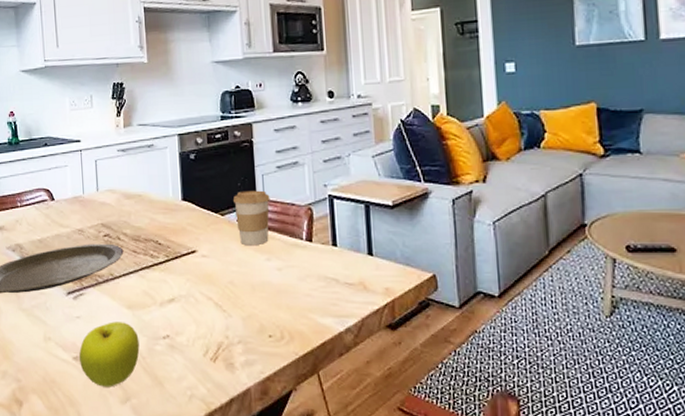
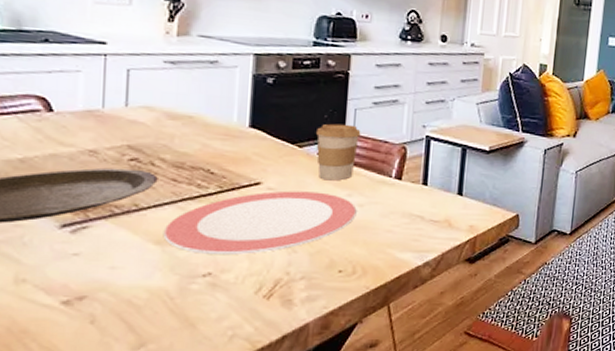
fruit: present [79,321,140,387] -> none [72,259,168,334]
plate: none [132,257,277,318] -> present [163,191,357,254]

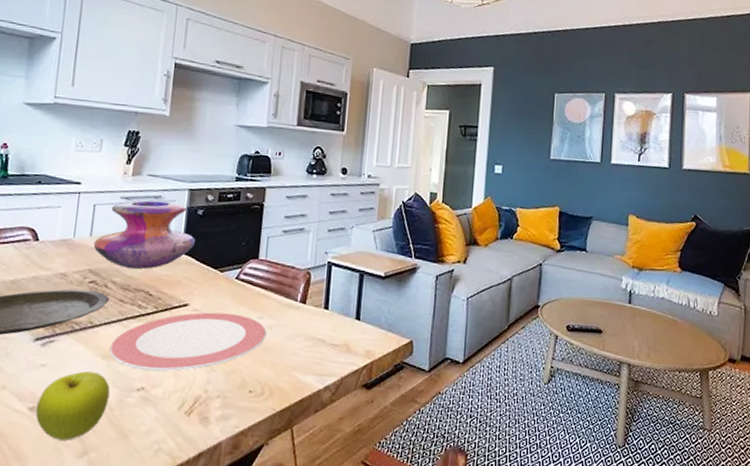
fruit: none [72,259,168,334] -> present [36,371,110,441]
decorative vase: none [131,65,265,144] -> present [93,200,195,269]
coffee cup: present [316,123,361,181] -> none [234,250,272,304]

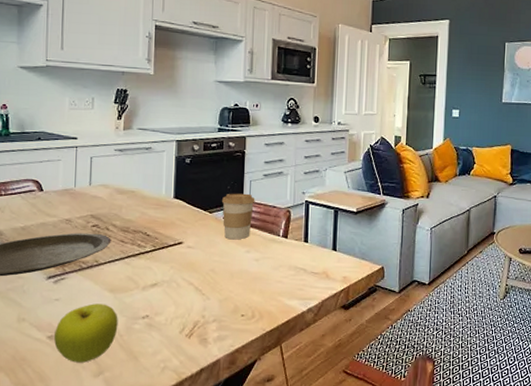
decorative vase: present [93,200,195,269] -> none [93,152,185,213]
plate: present [109,312,267,371] -> none [115,248,254,301]
coffee cup: none [234,250,272,304] -> present [222,193,255,240]

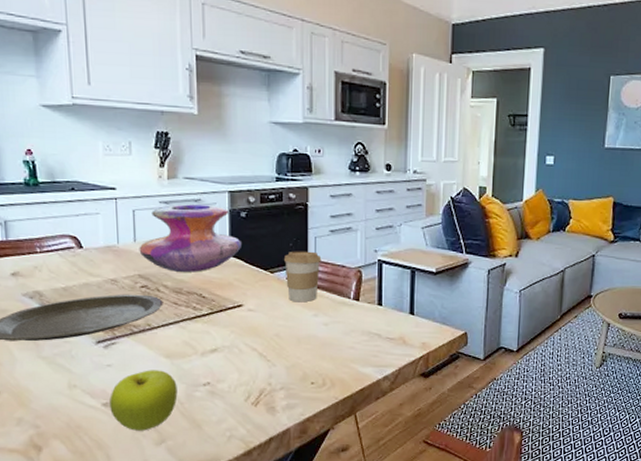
decorative vase: none [93,152,185,213] -> present [139,204,241,272]

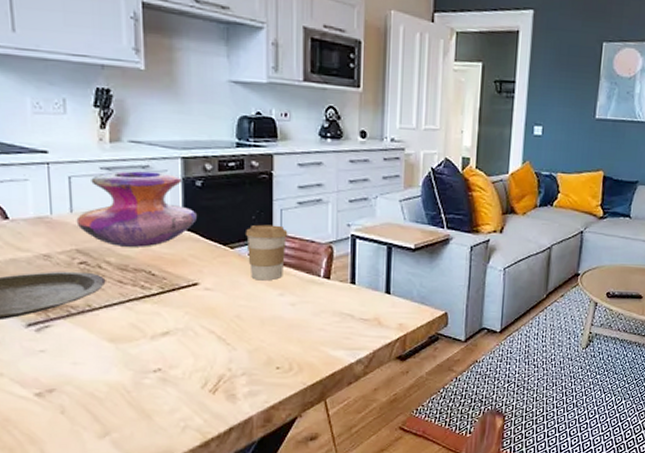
fruit: present [110,370,178,431] -> none [43,355,124,423]

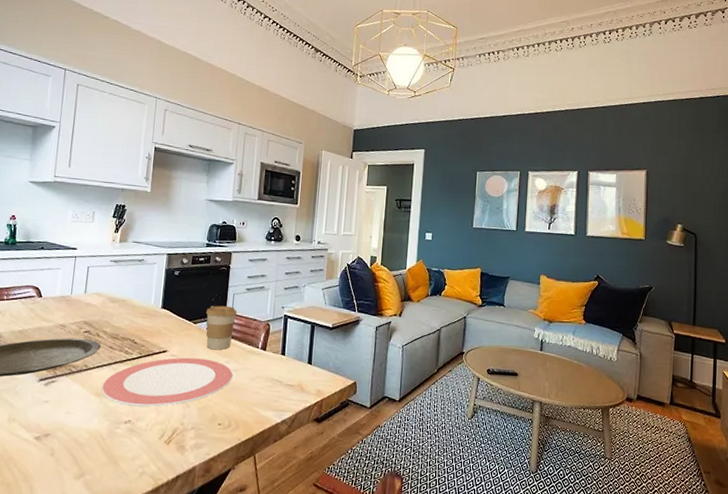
decorative vase: present [76,171,197,247] -> none [87,263,172,321]
plate: none [115,291,289,352] -> present [101,357,233,407]

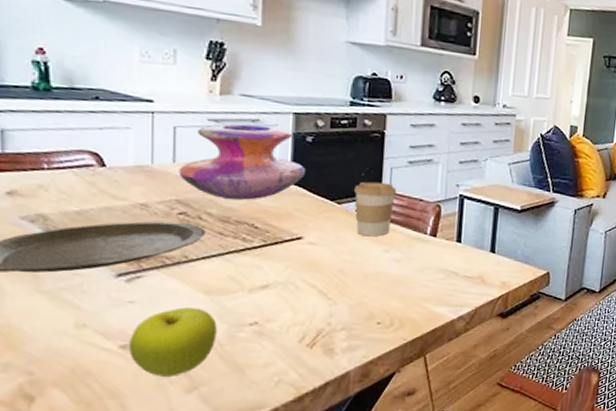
fruit: none [40,407,102,465] -> present [130,307,217,377]
decorative vase: none [87,263,172,321] -> present [178,123,305,200]
plate: present [101,357,233,407] -> none [211,245,394,305]

